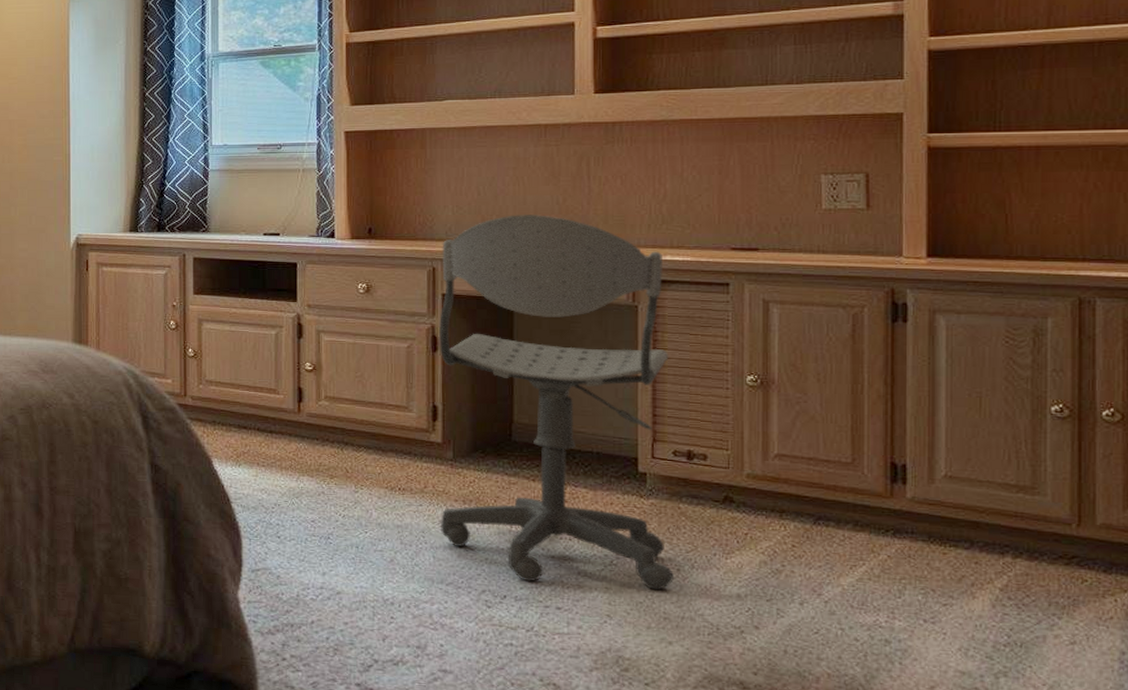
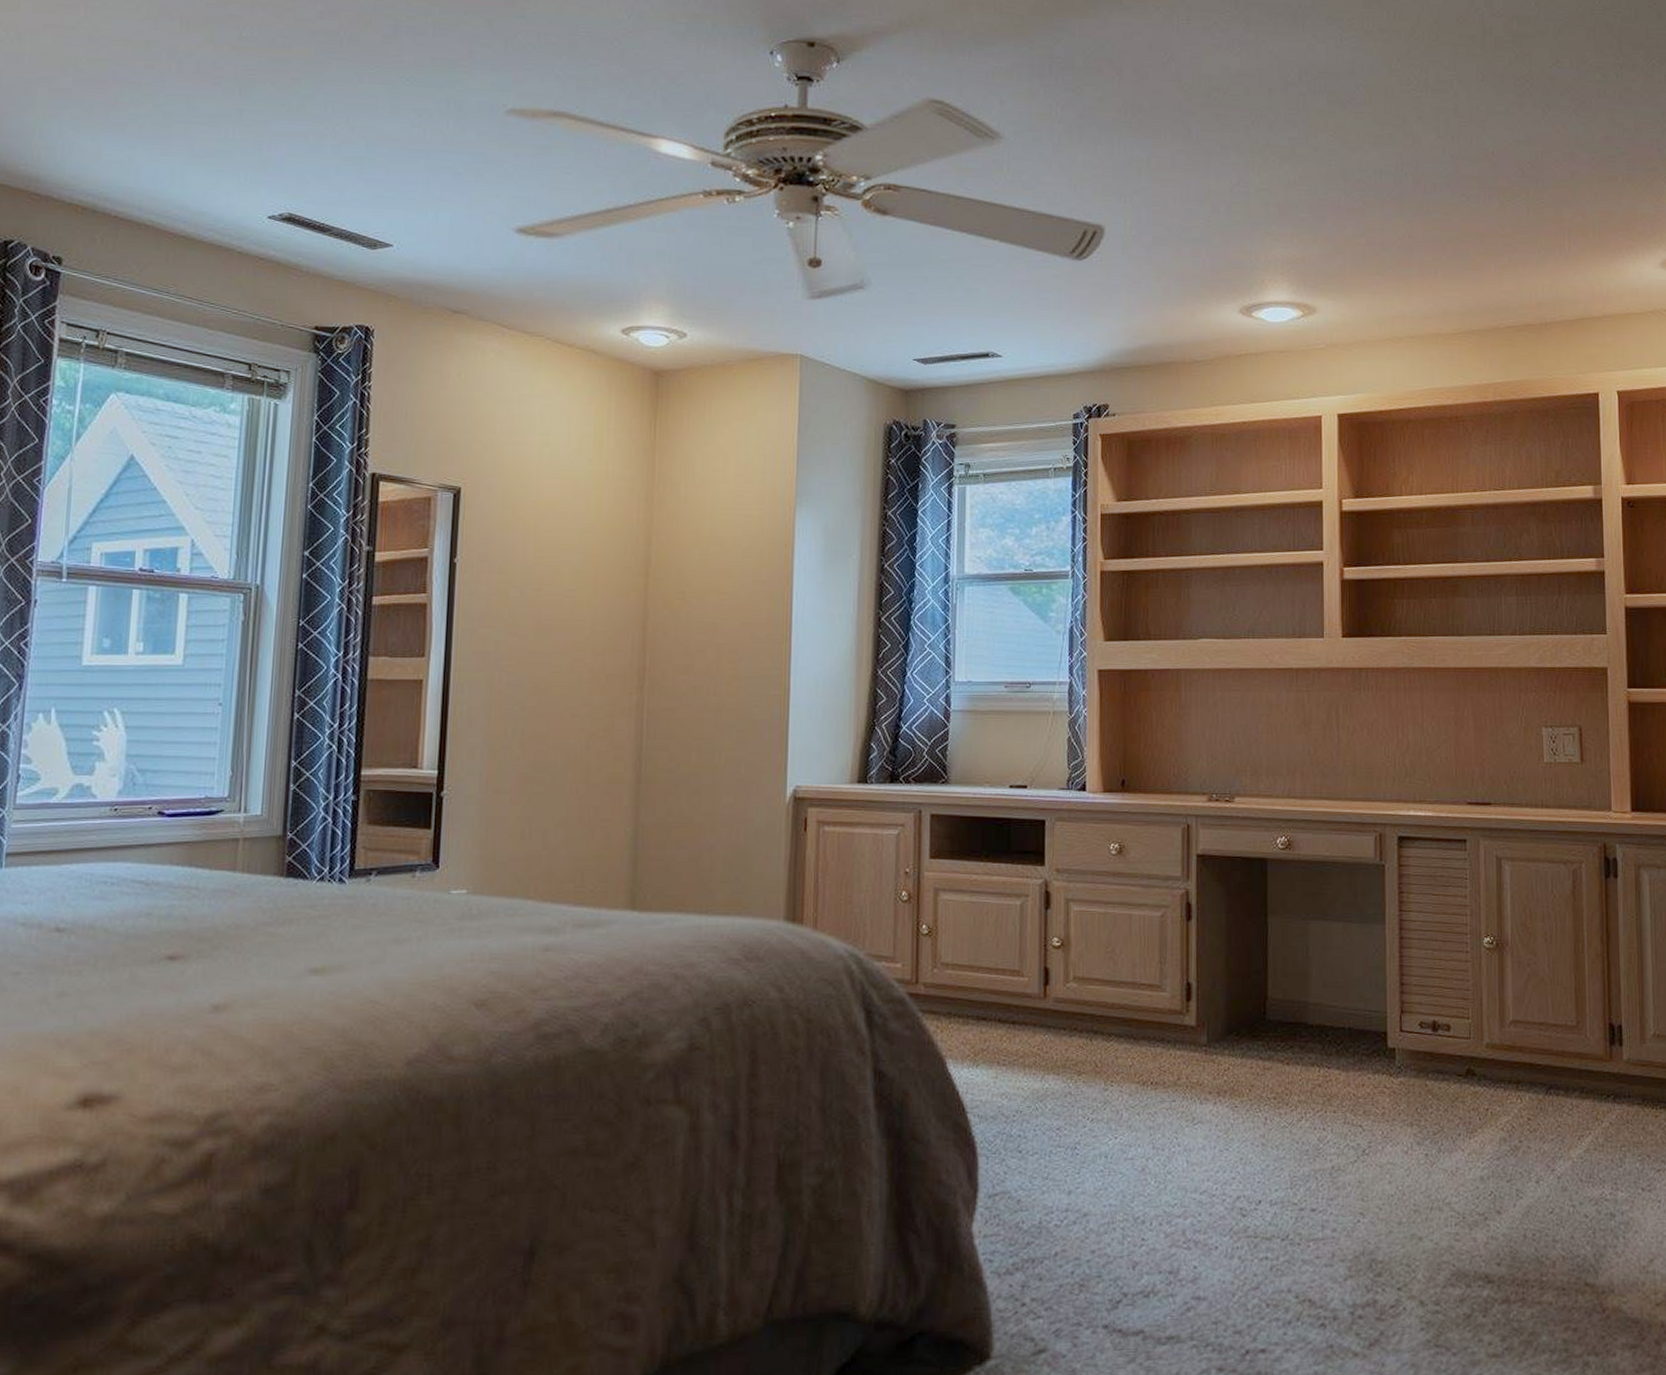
office chair: present [438,215,674,590] -> none [1192,766,1422,1182]

